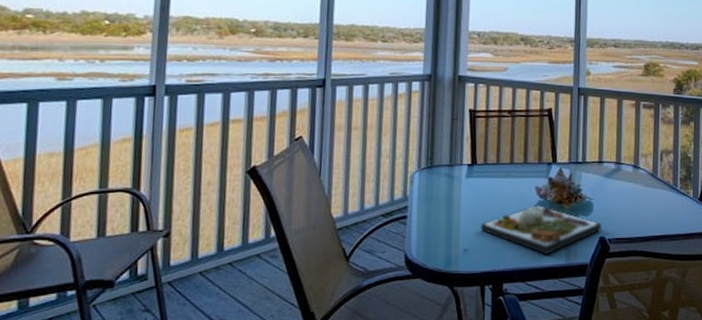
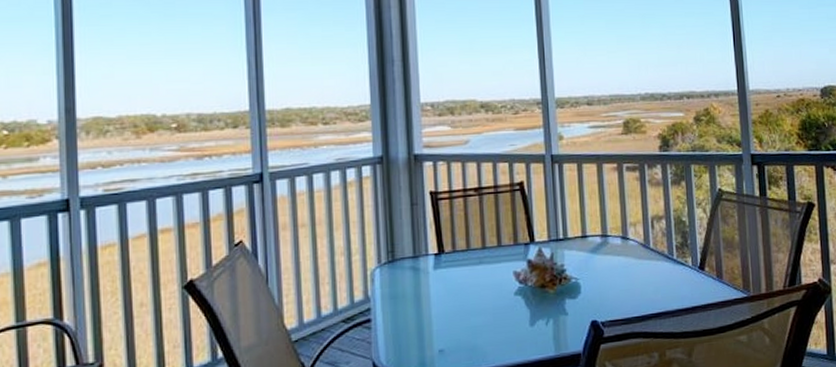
dinner plate: present [480,205,602,254] -> none [455,292,593,347]

